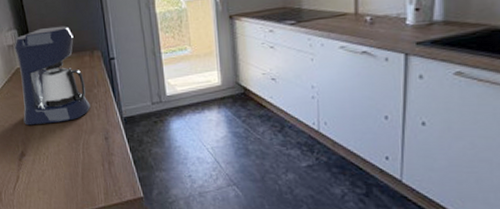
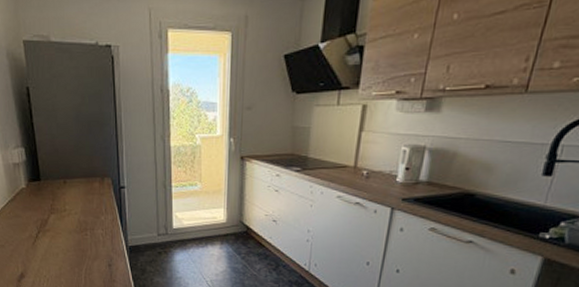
coffee maker: present [14,25,90,126] -> none [20,149,96,247]

